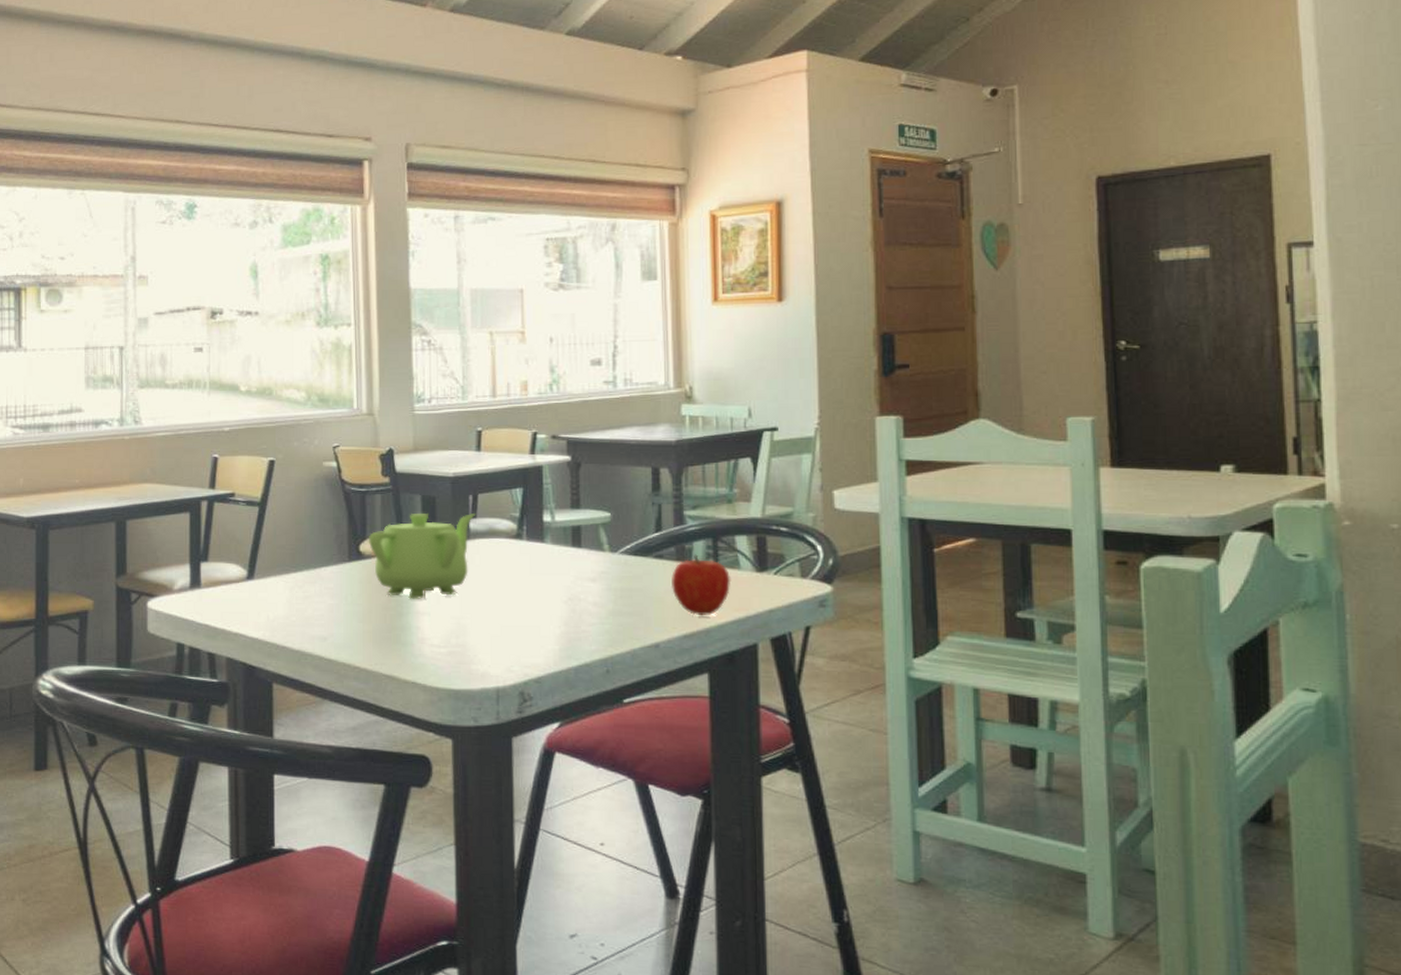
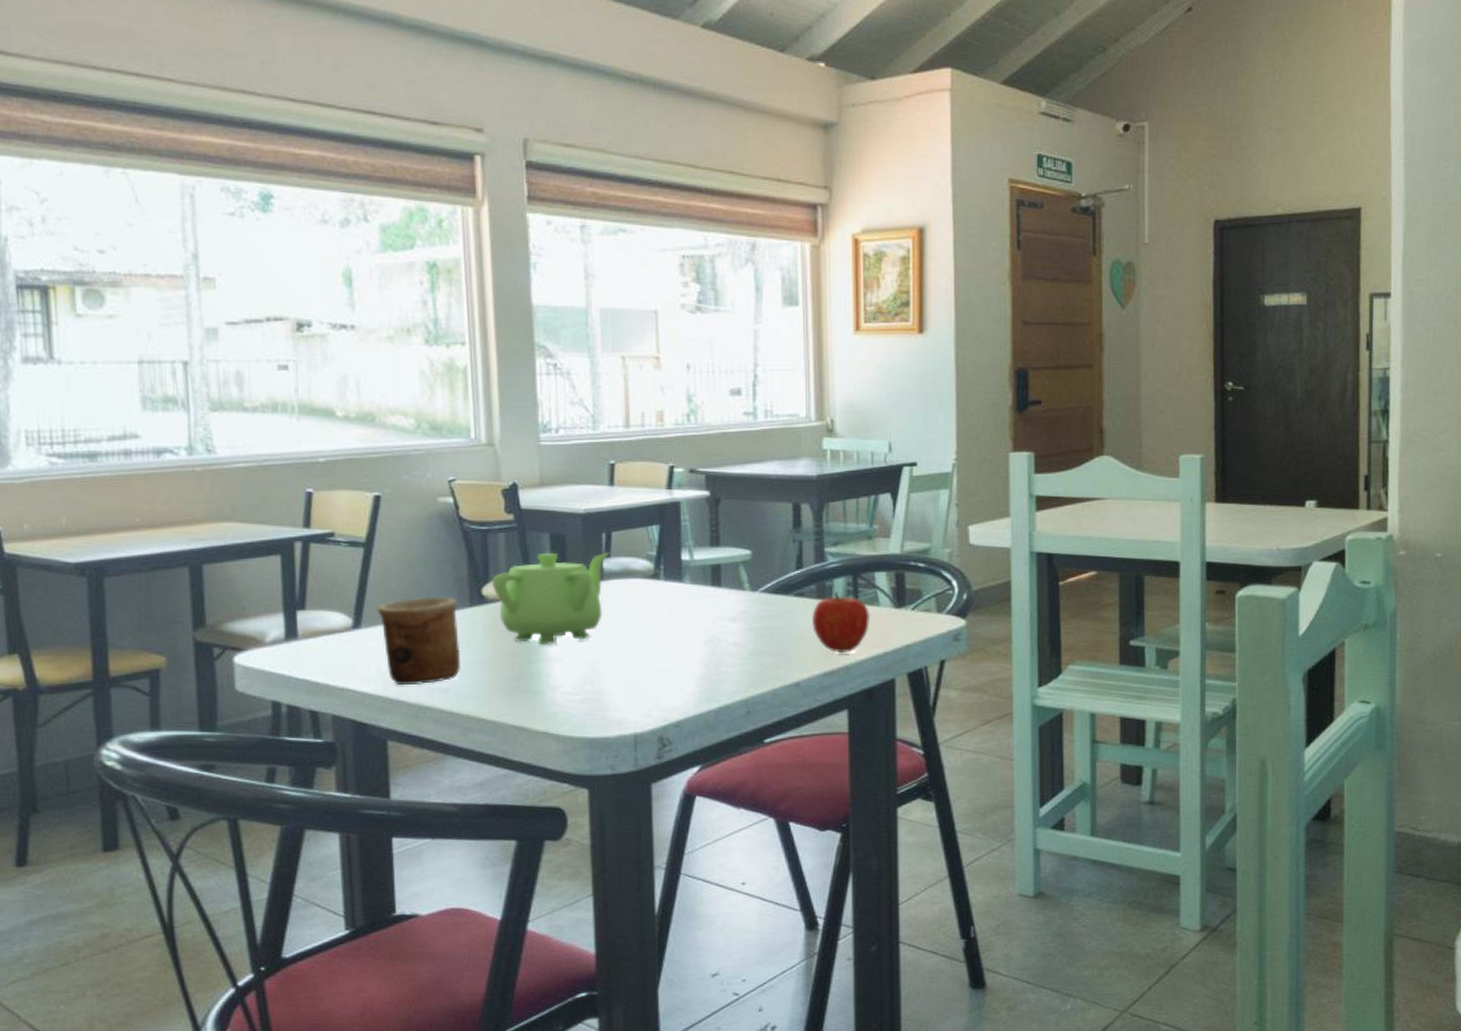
cup: none [268,552,340,633] -> present [377,596,462,686]

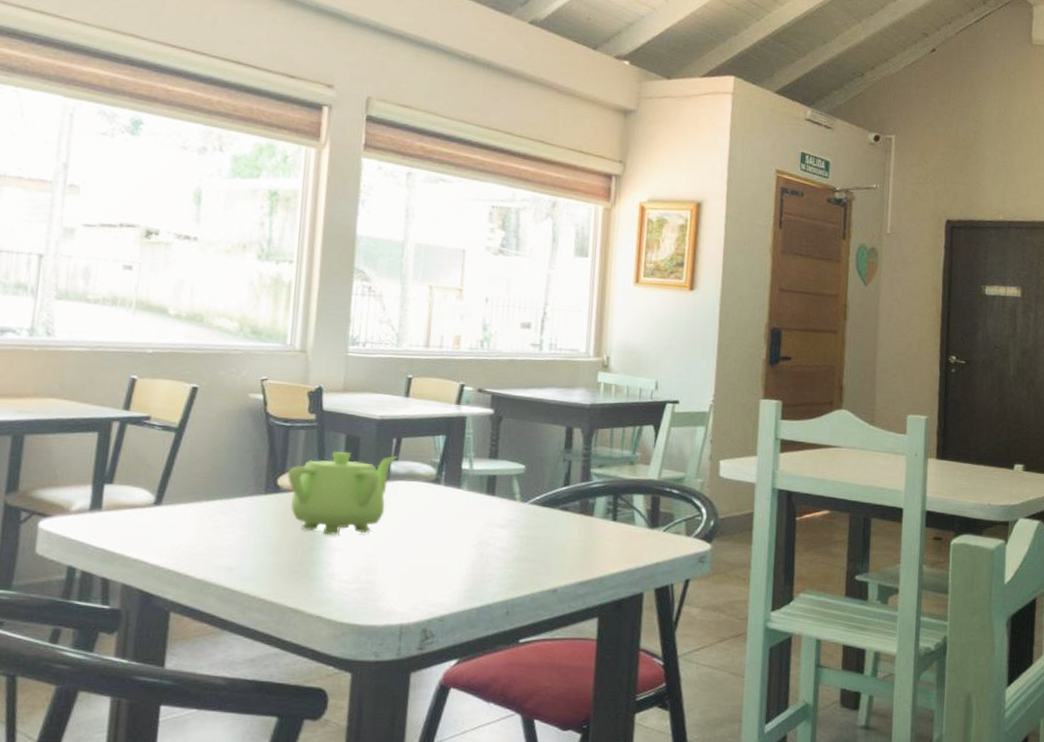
cup: present [377,596,462,686] -> none [179,481,254,562]
fruit: present [812,591,871,654] -> none [573,509,627,566]

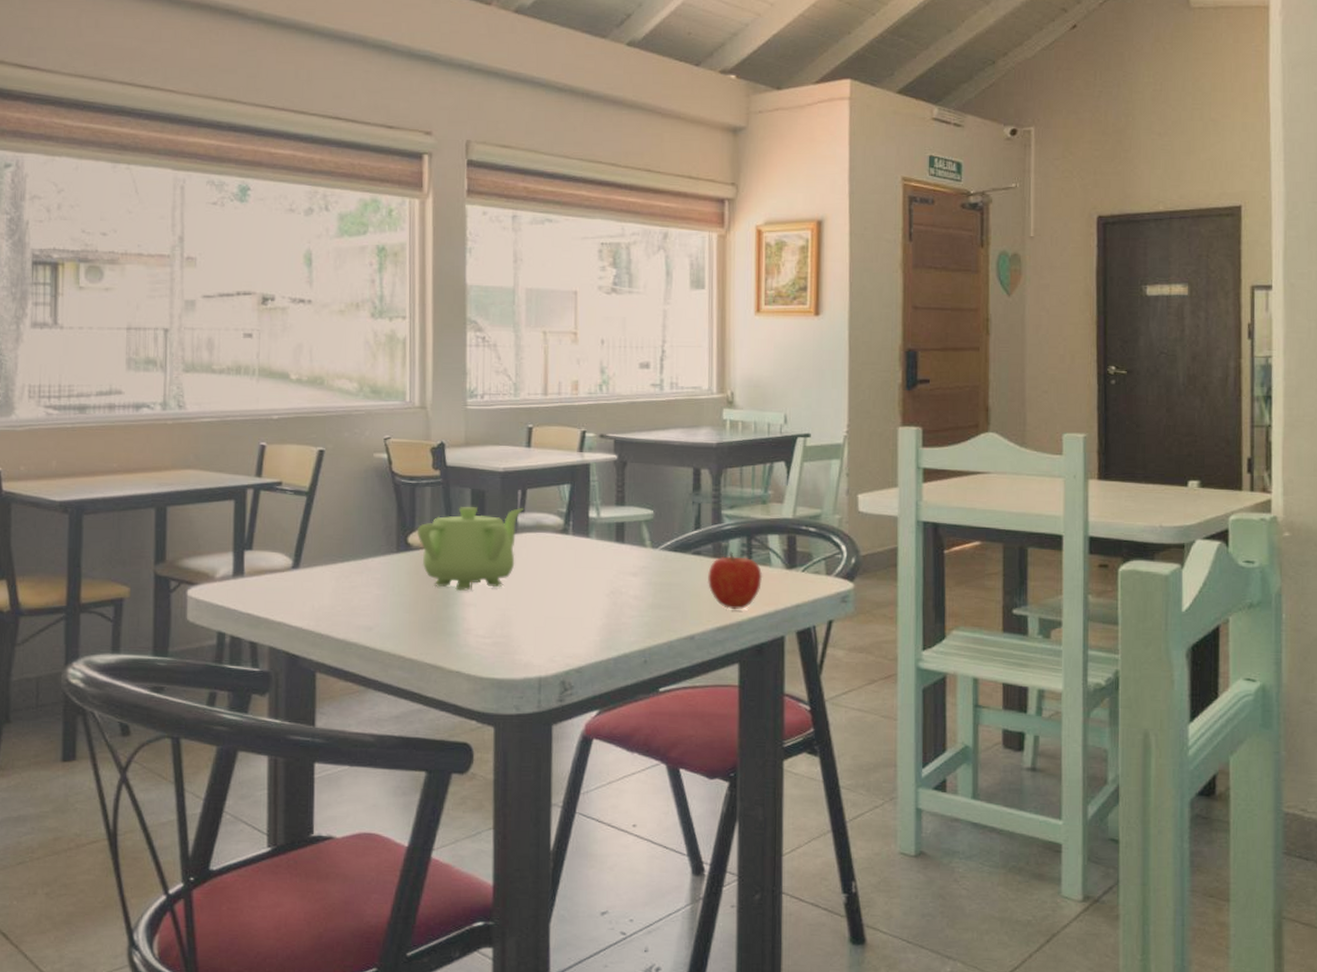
fruit: none [573,509,627,566] -> present [708,551,763,610]

